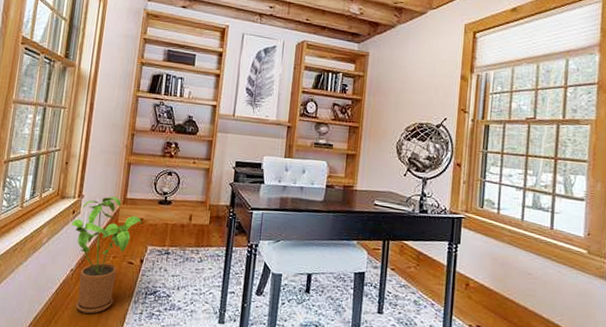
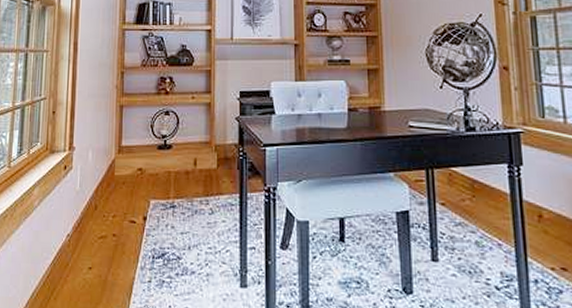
house plant: present [71,196,143,314] -> none [63,146,142,286]

